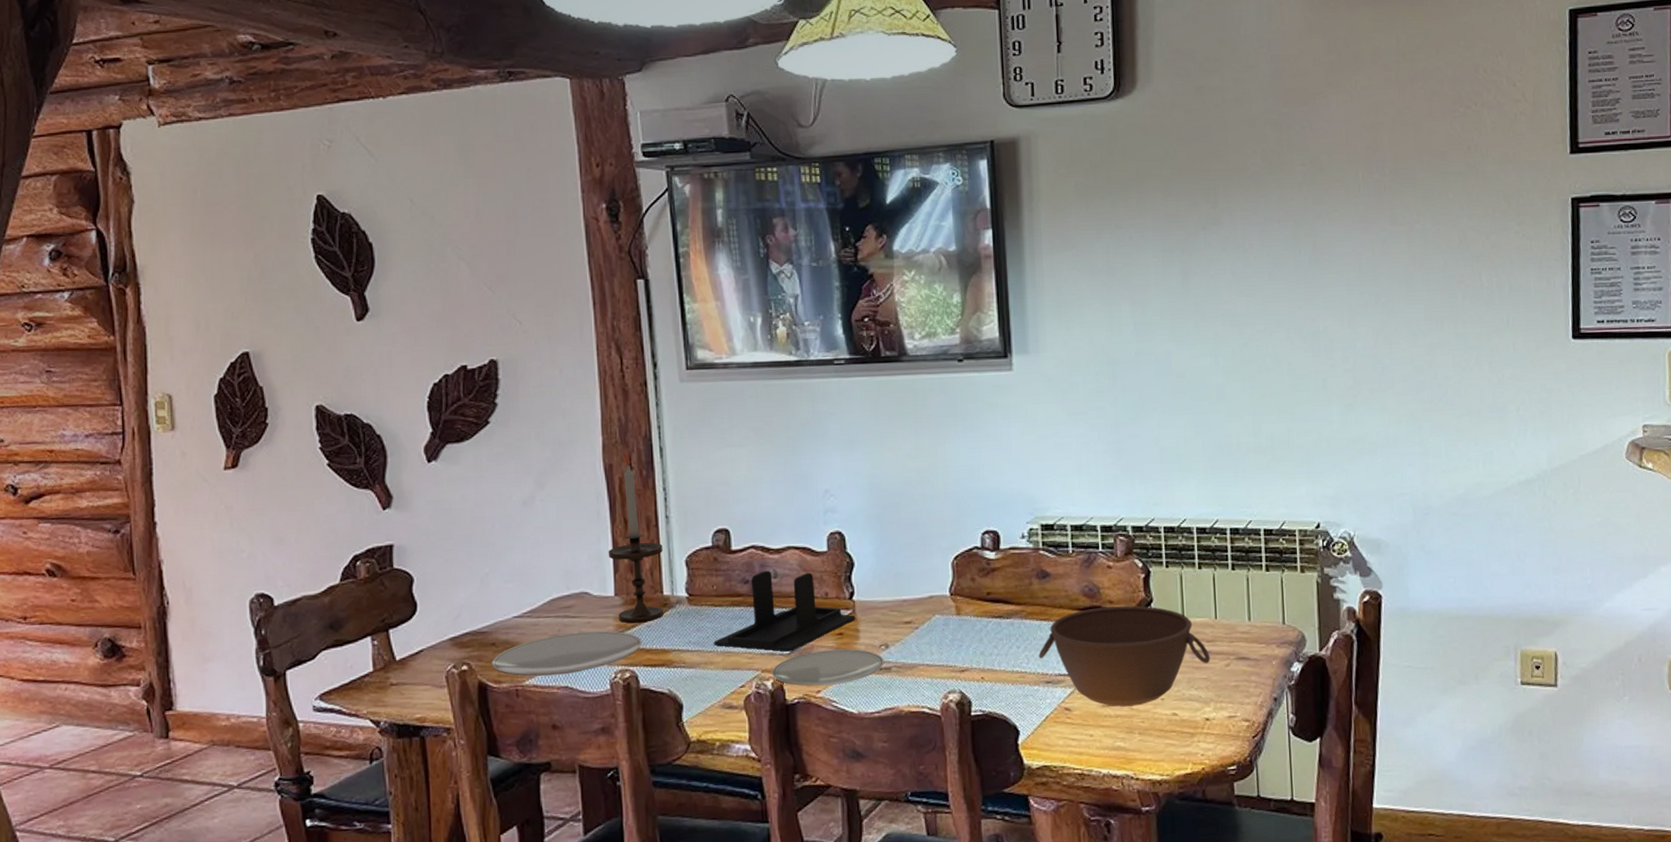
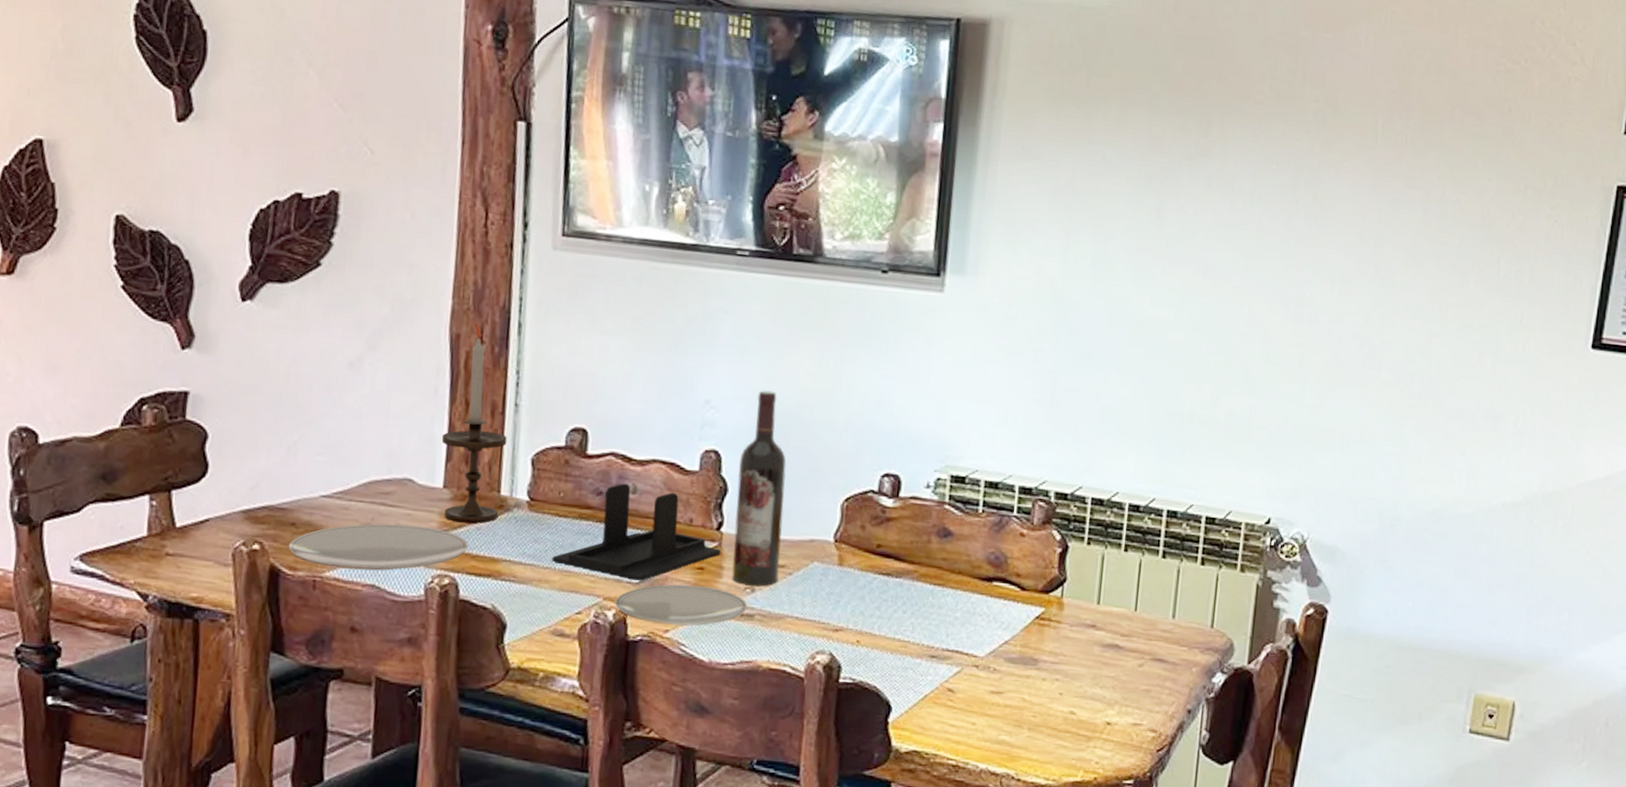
wine bottle: none [860,475,907,642] -> present [731,390,787,586]
bowl: present [1038,605,1211,707] -> none [926,579,1123,698]

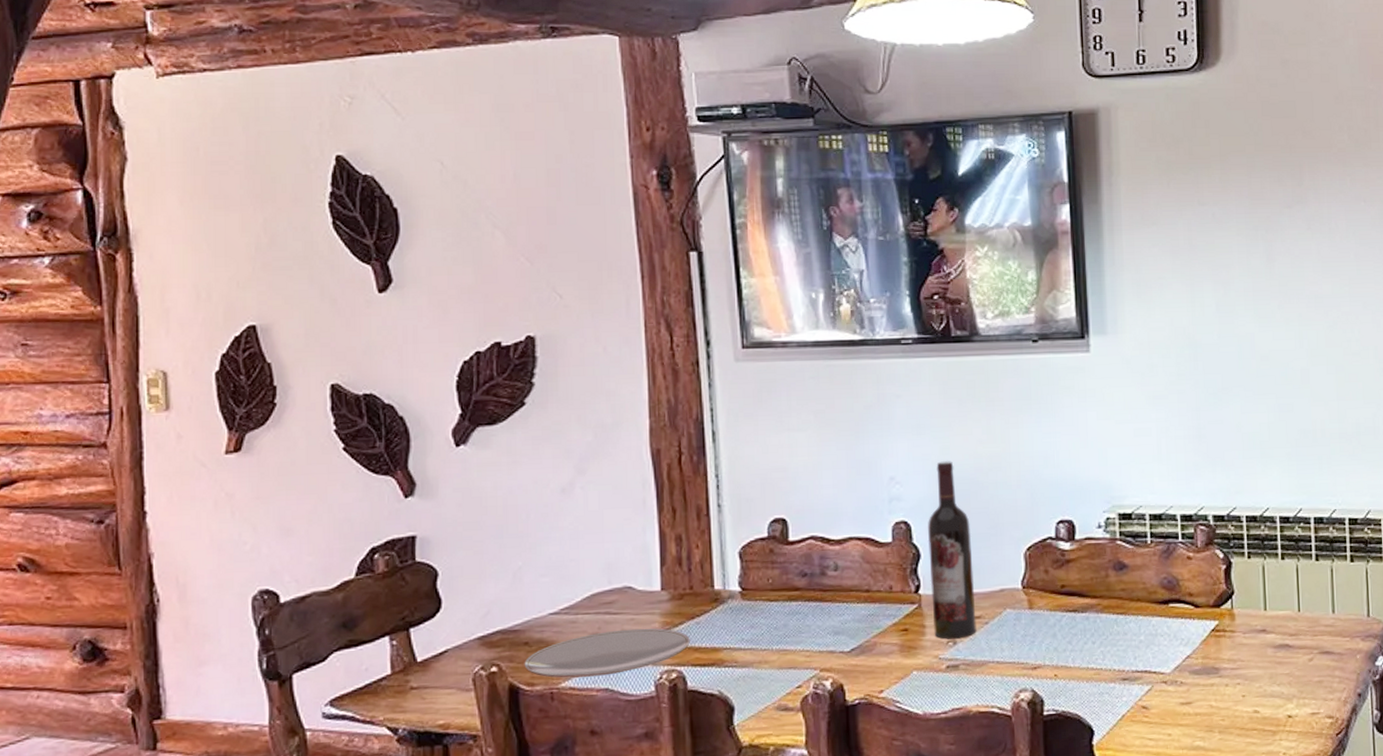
candlestick: present [441,320,507,523] -> none [654,435,715,620]
napkin holder: present [552,483,721,581] -> none [769,562,922,649]
plate: present [614,584,748,626] -> none [830,645,952,686]

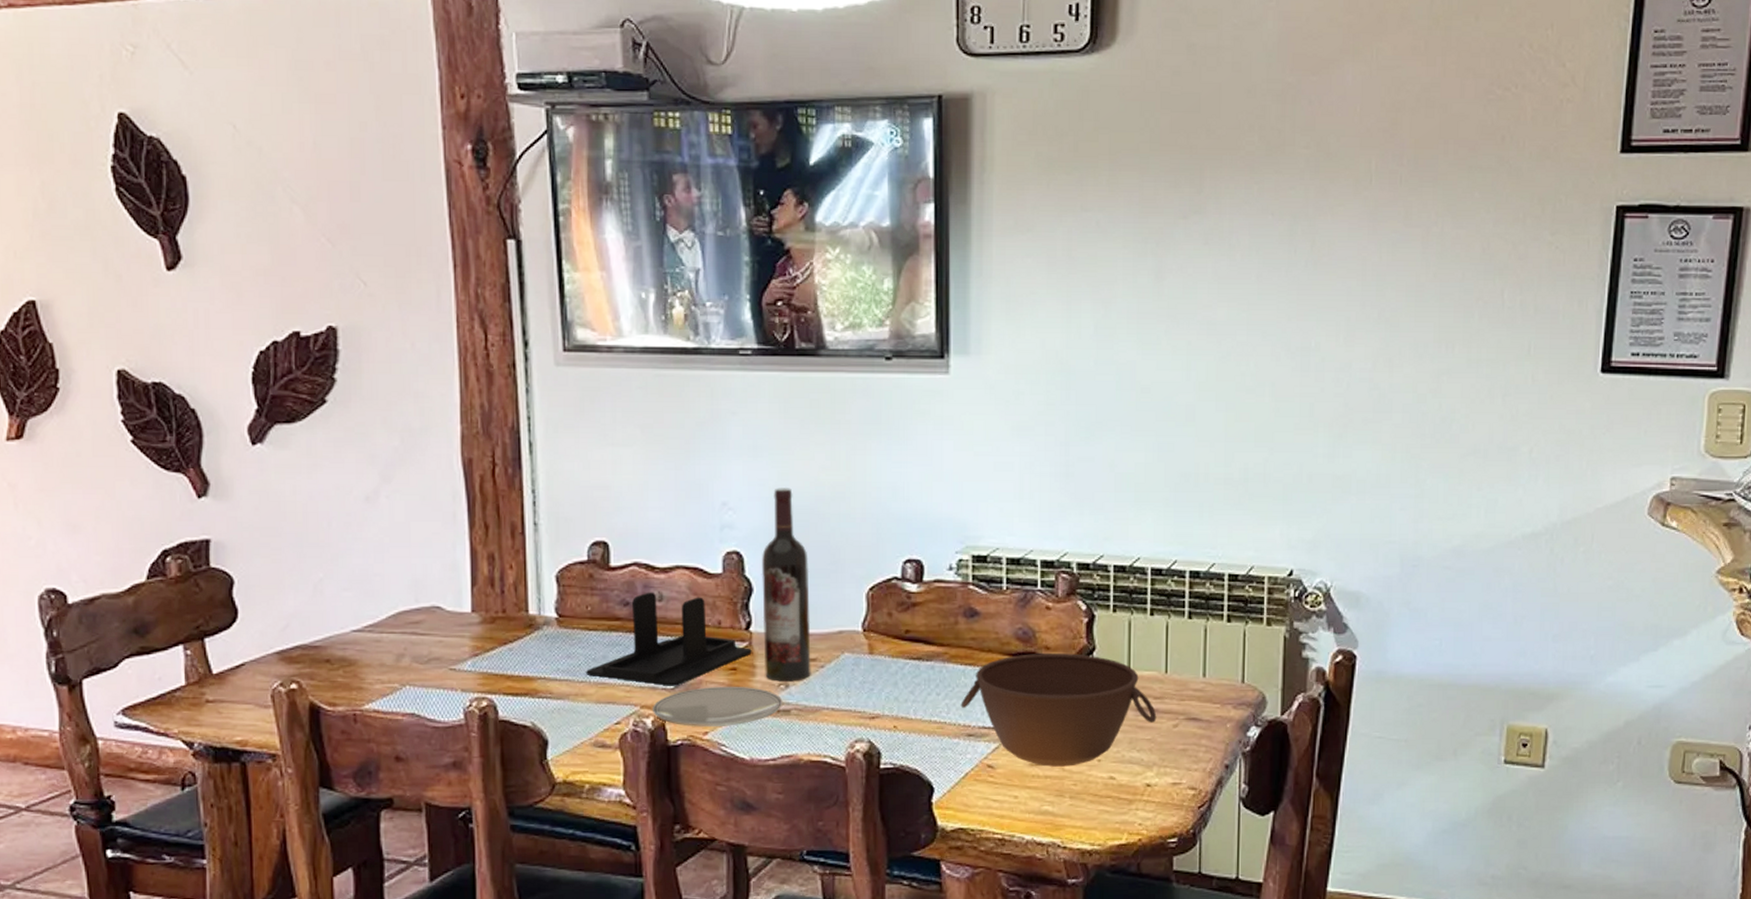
plate: present [524,628,690,678] -> none [325,652,502,700]
napkin holder: none [769,562,922,649] -> present [586,592,752,686]
plate: none [830,645,952,686] -> present [652,686,783,728]
bowl: none [1114,598,1293,705] -> present [960,653,1157,767]

